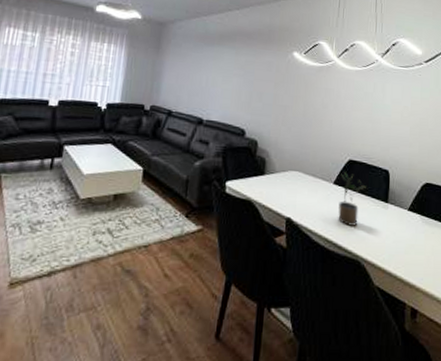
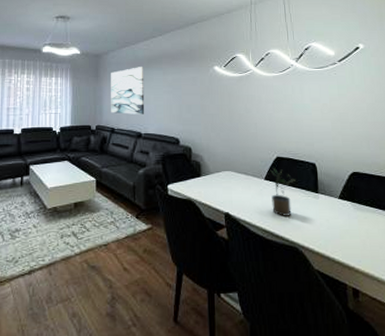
wall art: none [170,42,215,98] -> present [111,67,145,114]

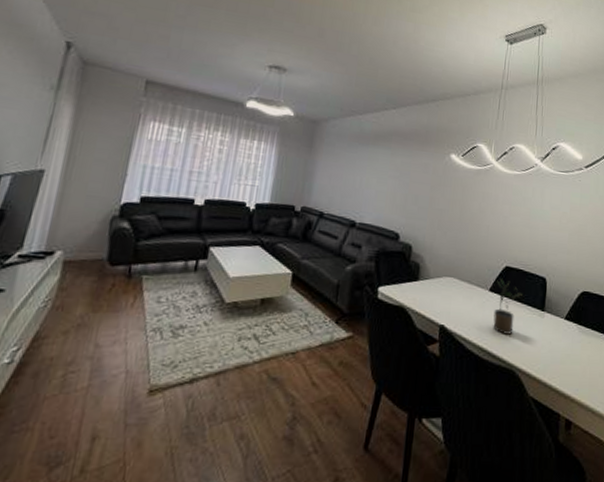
wall art: present [111,67,145,114] -> none [322,142,370,200]

